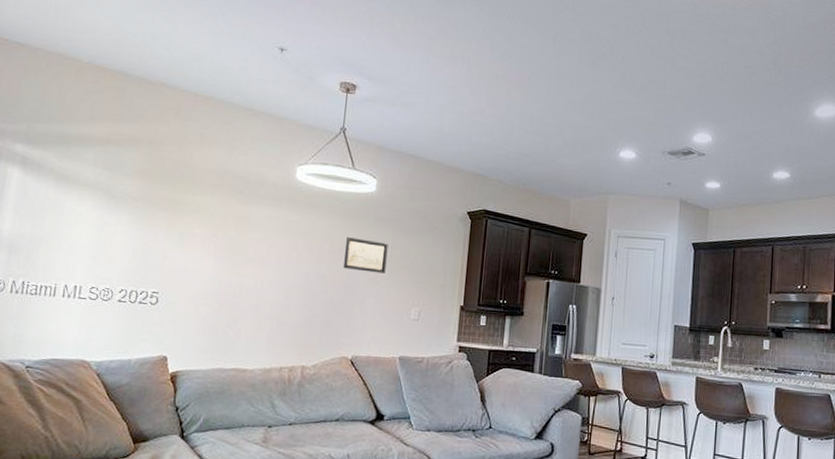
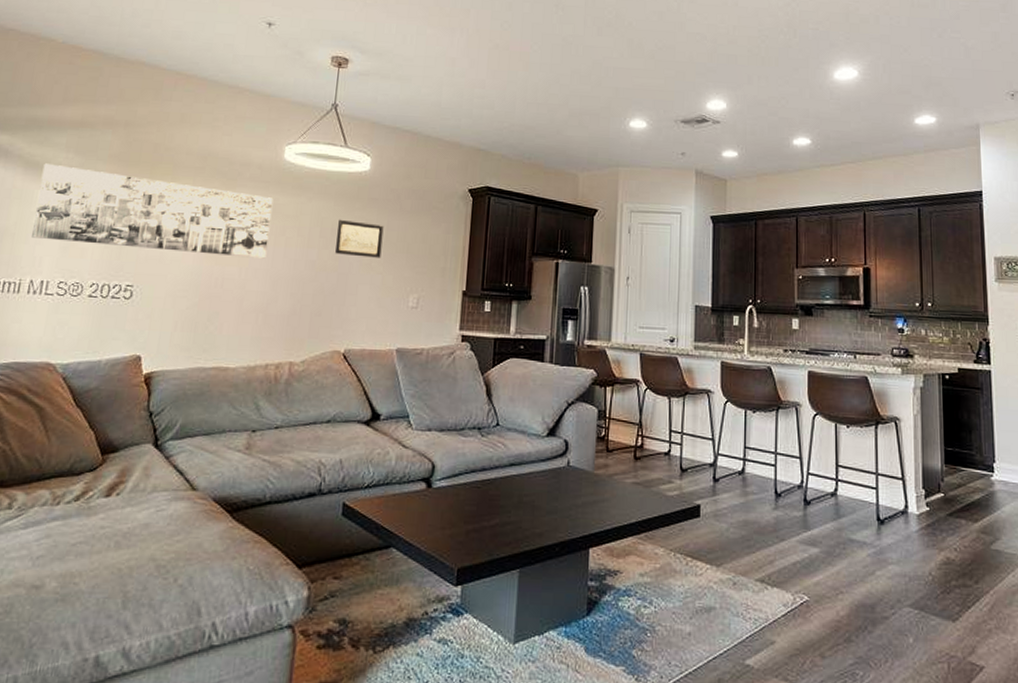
wall art: none [65,177,287,271] -> present [32,163,274,259]

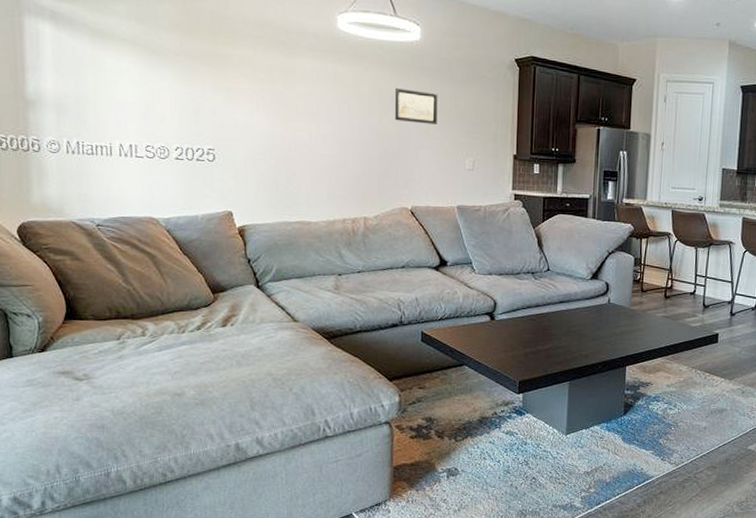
wall art: present [32,163,274,259] -> none [108,32,332,125]

